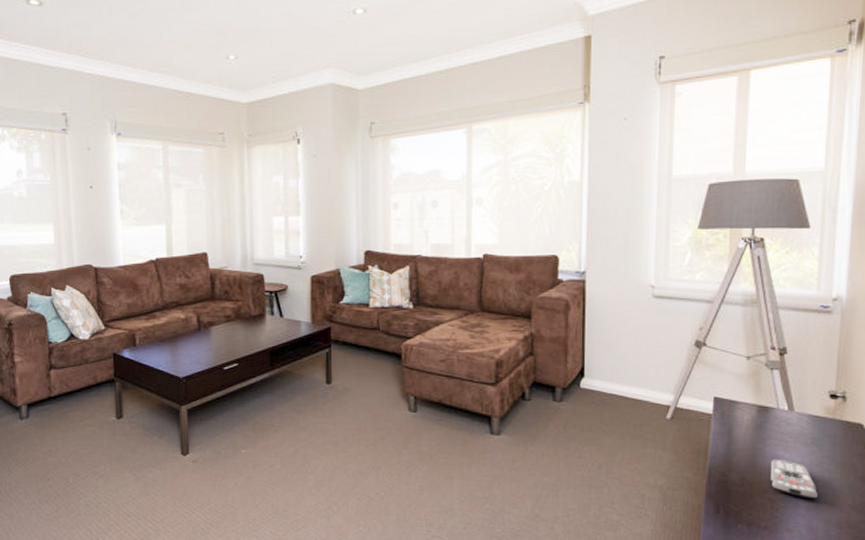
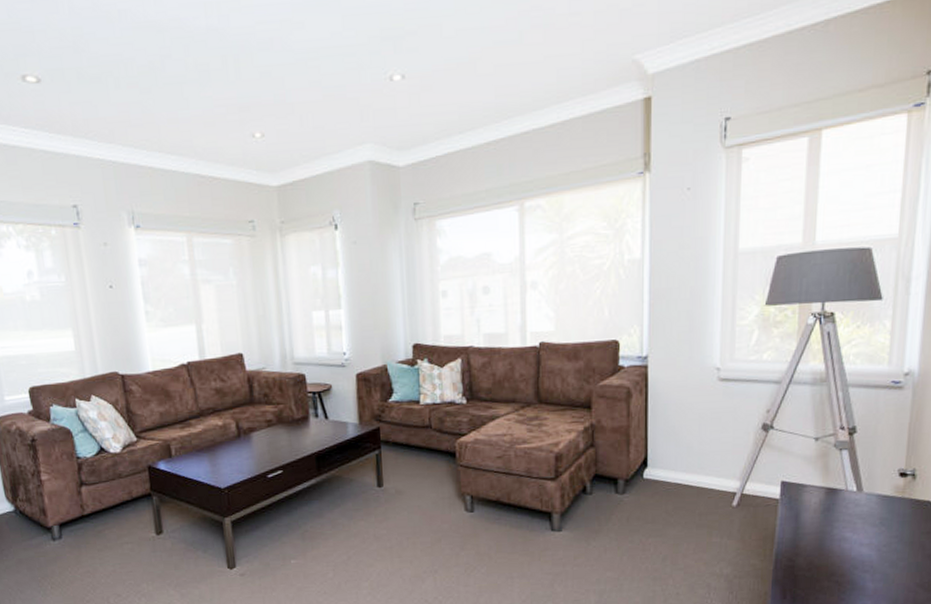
remote control: present [770,459,818,498] -> none [837,541,885,579]

